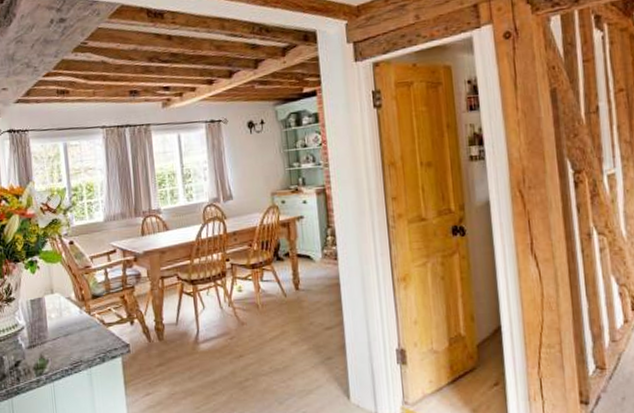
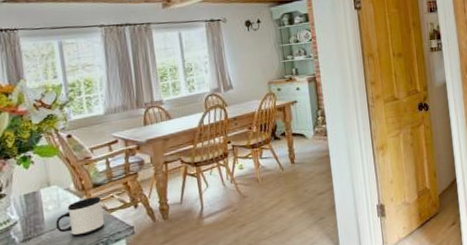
mug: none [57,308,102,349] -> present [55,196,104,237]

